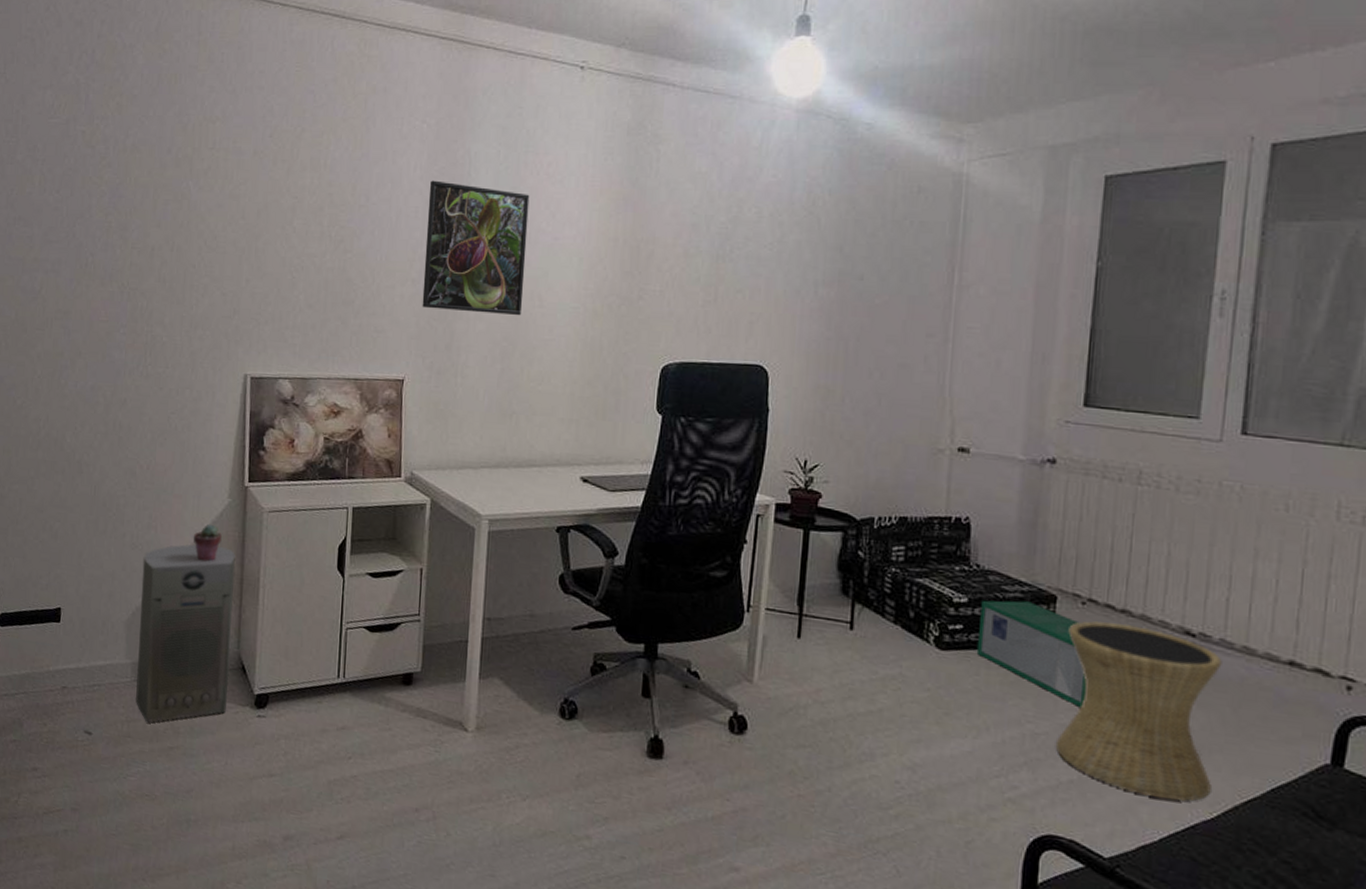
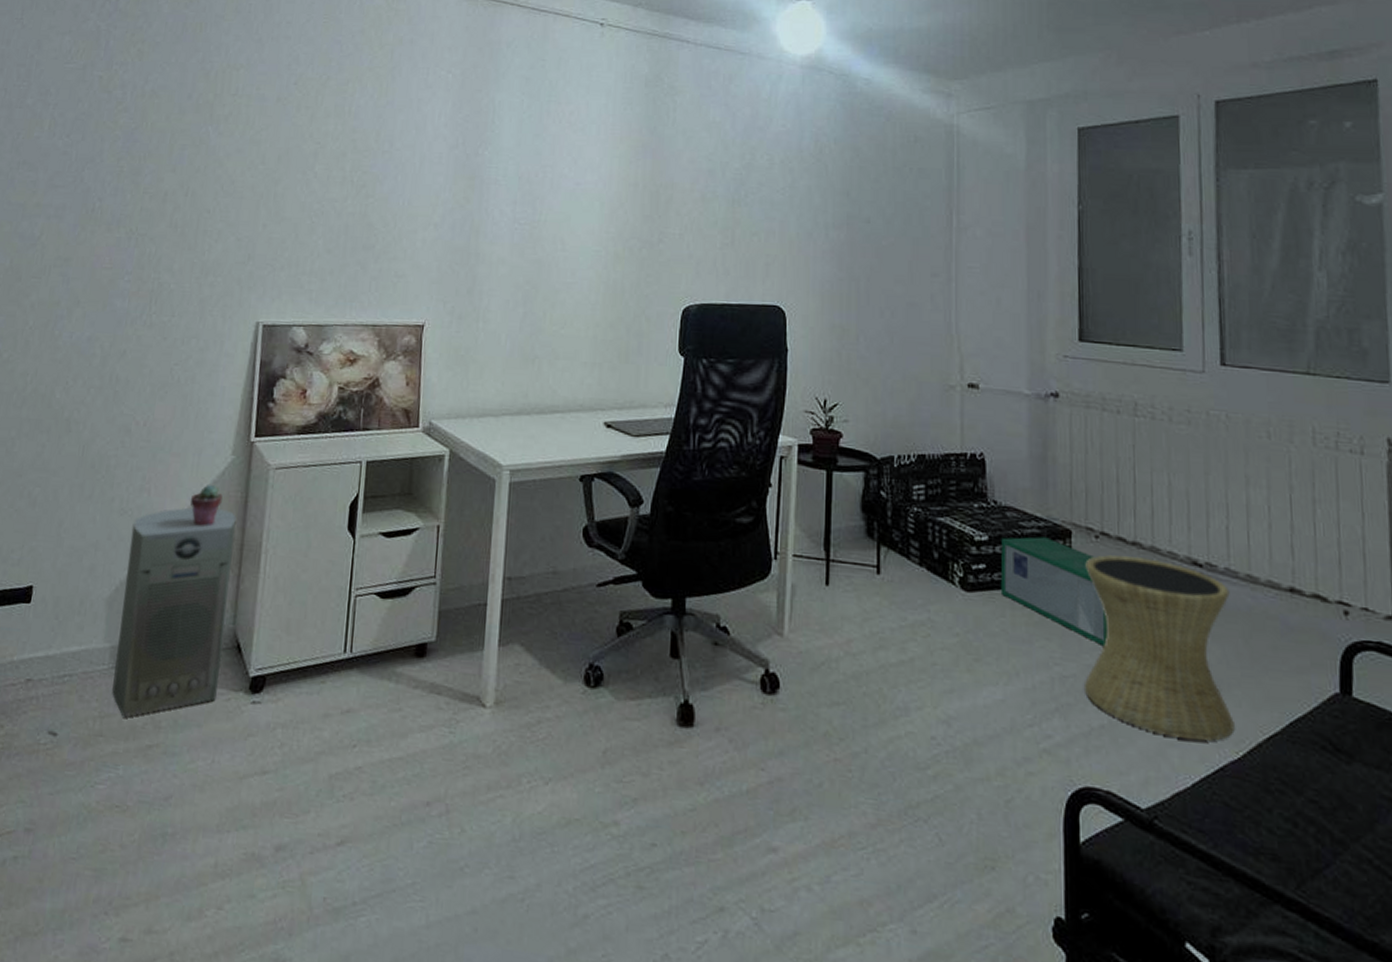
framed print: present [422,180,530,316] -> none [444,127,552,260]

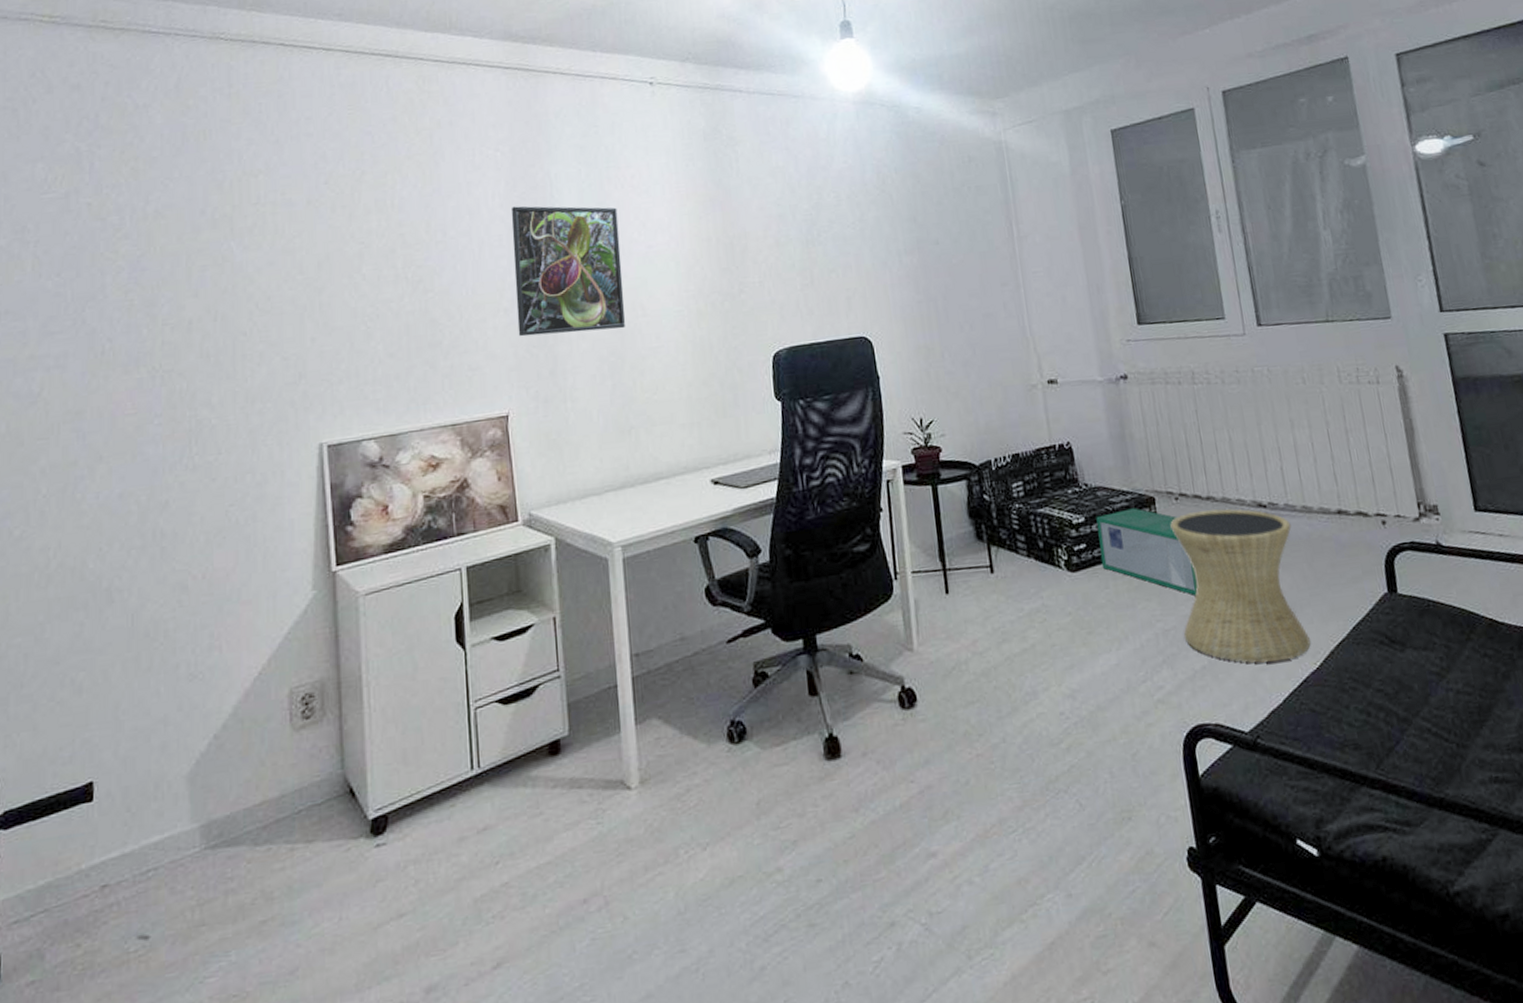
air purifier: present [111,507,236,718] -> none [205,649,334,899]
potted succulent: present [190,485,223,527] -> none [270,626,308,674]
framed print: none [444,127,552,260] -> present [511,206,625,337]

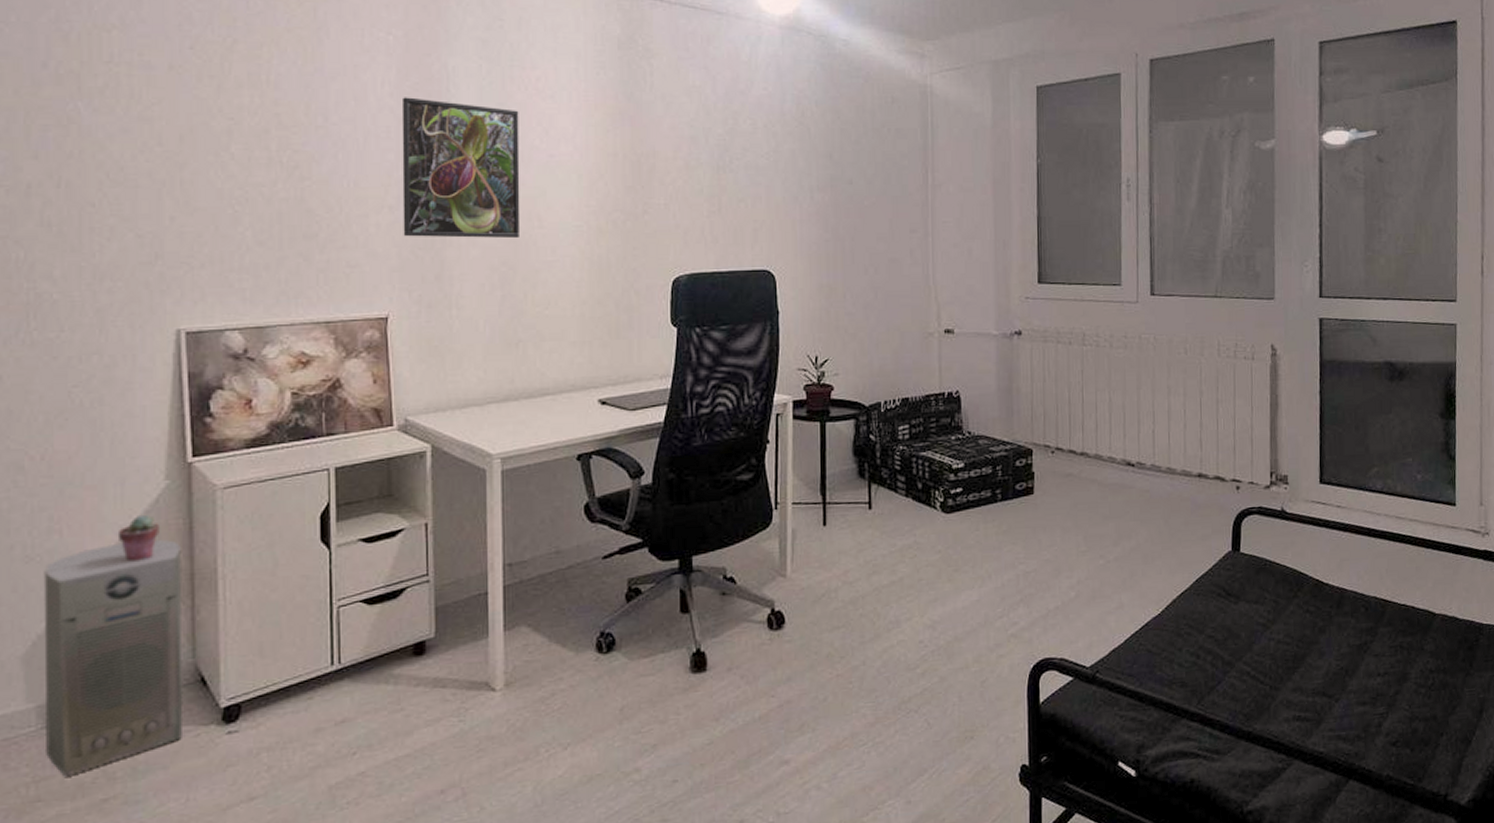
air purifier: none [205,649,334,899] -> present [43,540,183,777]
potted succulent: none [270,626,308,674] -> present [117,515,159,562]
storage bin: present [1096,508,1198,597] -> none [974,458,1062,543]
side table: present [1170,509,1311,663] -> none [1042,465,1156,606]

